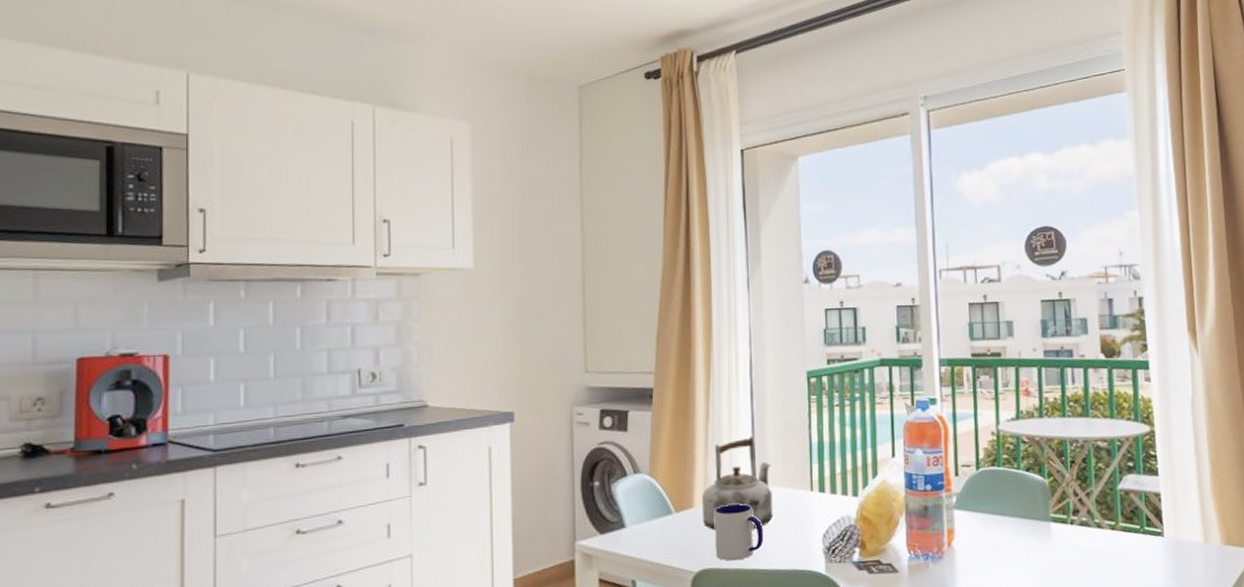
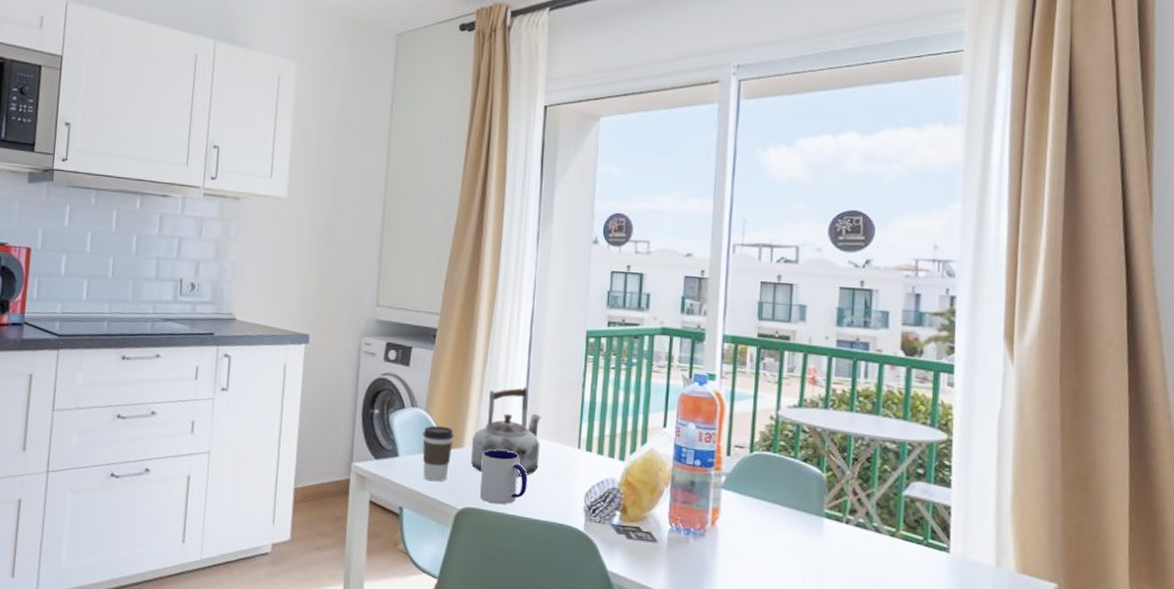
coffee cup: none [649,488,682,548] -> present [422,425,454,482]

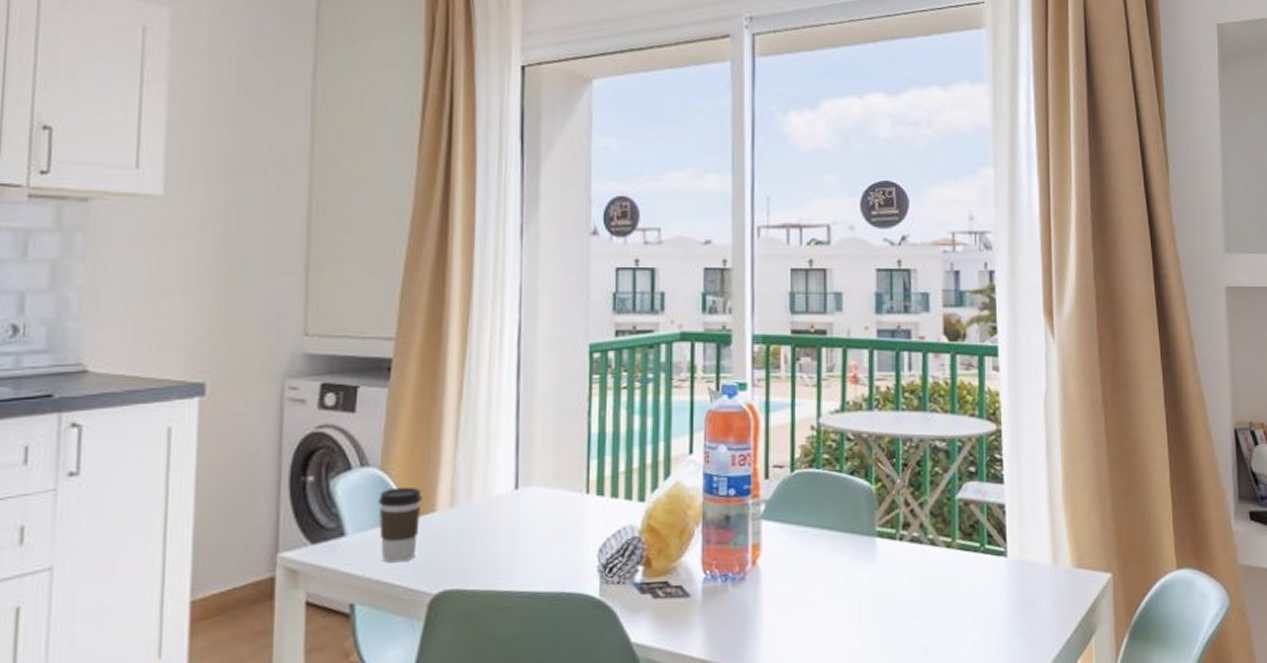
kettle: present [471,386,542,478] -> none [446,423,539,542]
mug: present [480,449,528,505] -> none [462,508,524,581]

